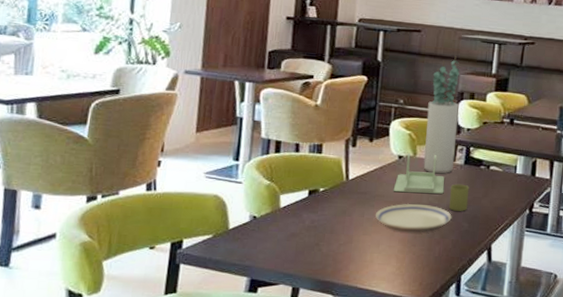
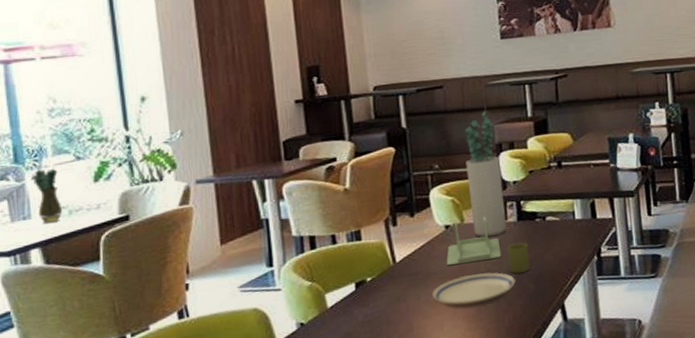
vase: none [38,32,64,83] -> present [30,168,63,223]

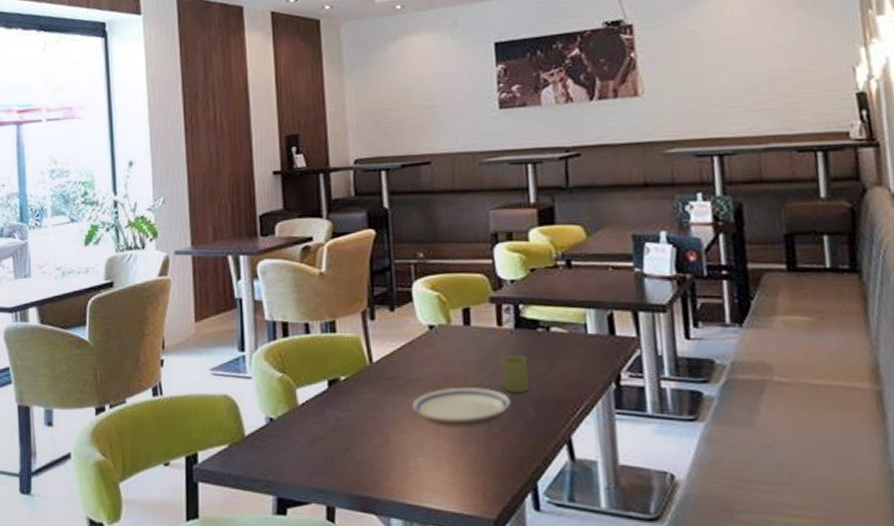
vase: present [30,168,63,223] -> none [32,228,57,283]
napkin holder: present [446,216,502,266] -> none [429,318,495,374]
vase: present [465,105,507,238] -> none [454,186,502,345]

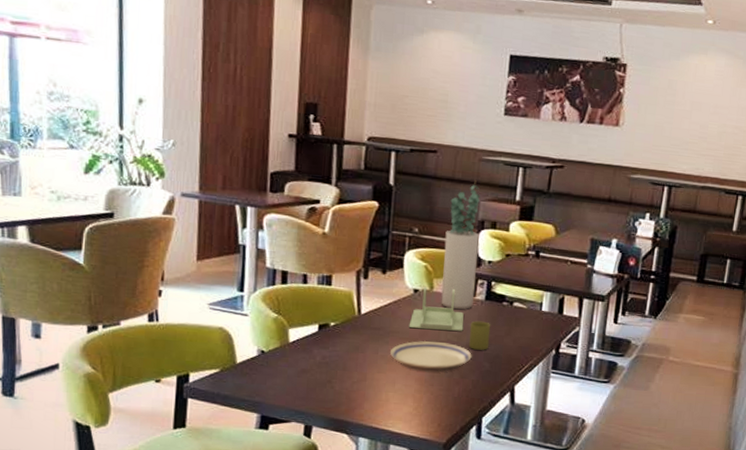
napkin holder: none [429,318,495,374] -> present [408,286,464,331]
vase: none [454,186,502,345] -> present [441,179,480,310]

